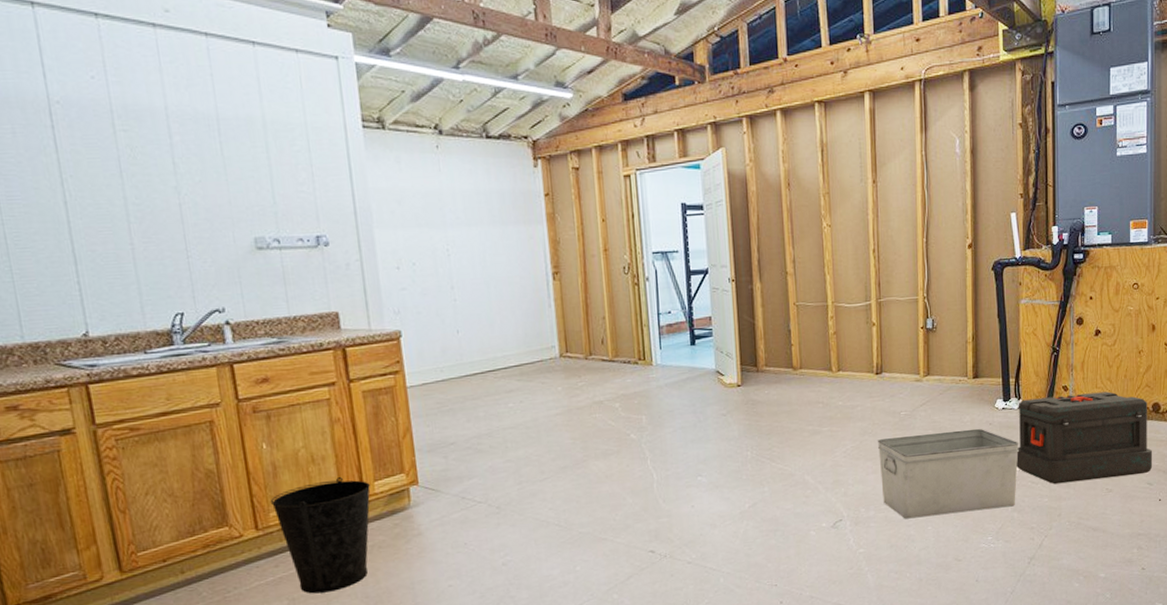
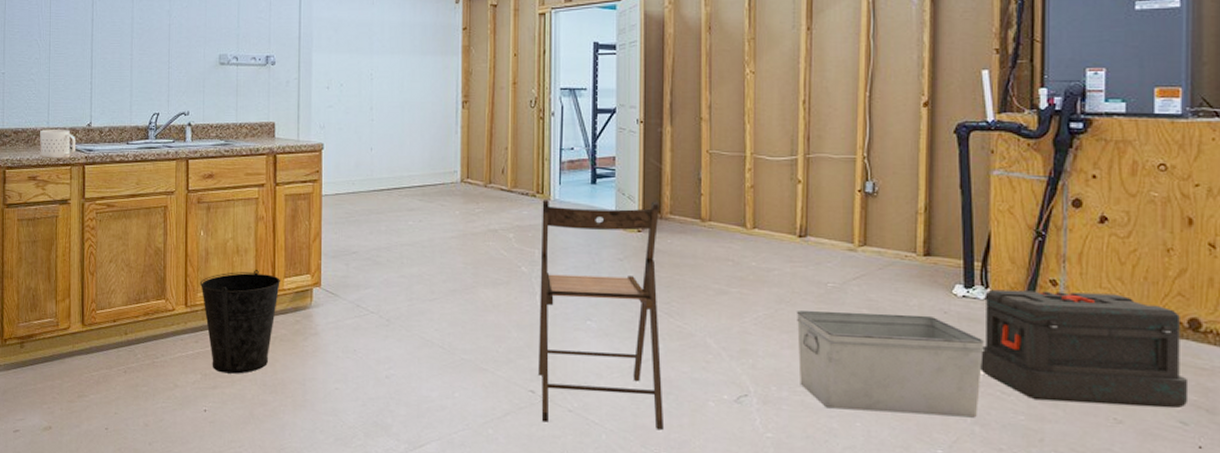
mug: none [12,343,72,382] -> present [40,129,77,159]
folding chair: none [645,356,775,578] -> present [537,200,665,431]

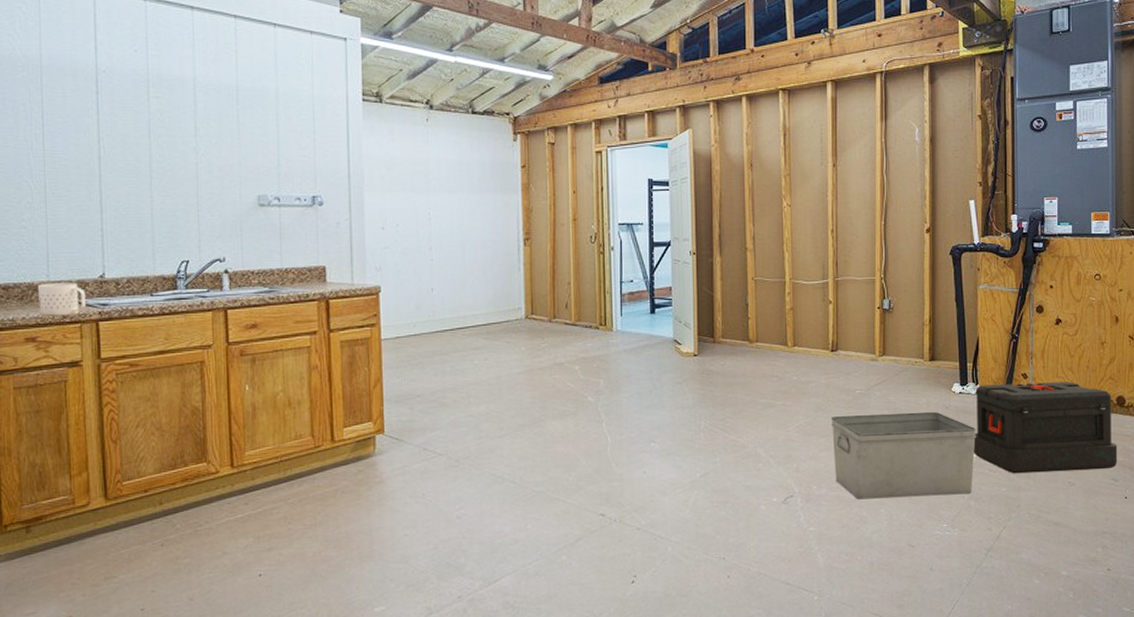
bucket: present [199,270,280,374] -> none [246,422,339,533]
folding chair: present [537,200,665,431] -> none [605,327,723,543]

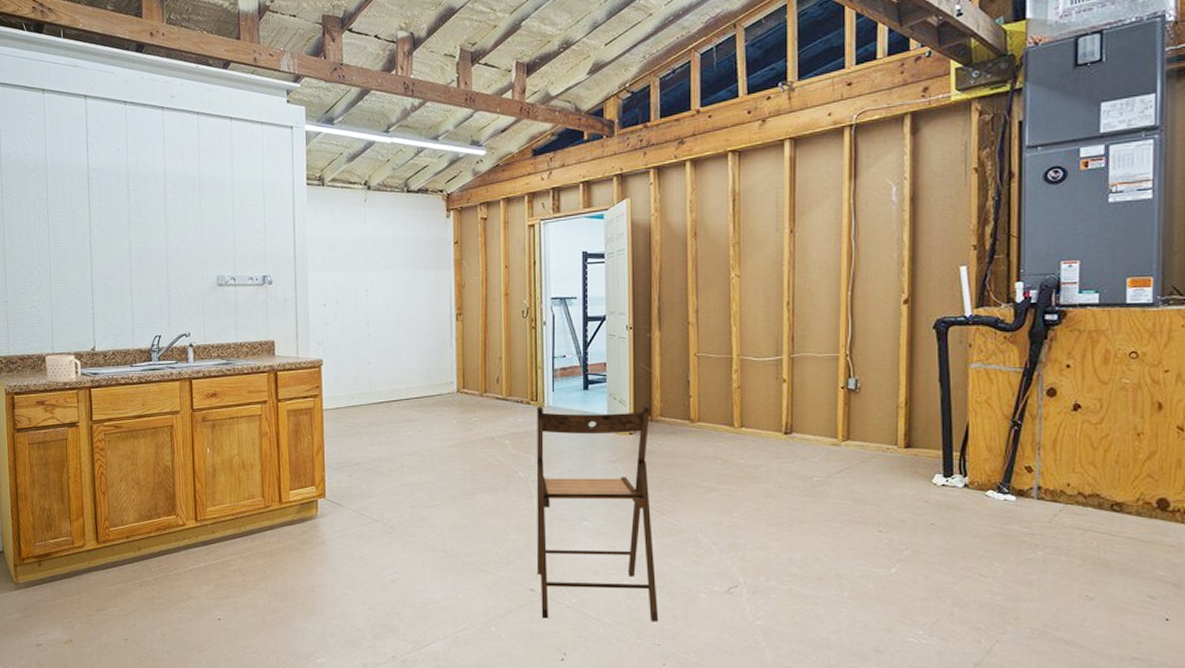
folding chair: none [605,327,723,543] -> present [536,404,659,622]
storage bin: present [830,411,977,500] -> none [782,504,964,600]
toolbox: present [973,381,1118,474] -> none [959,477,1157,584]

